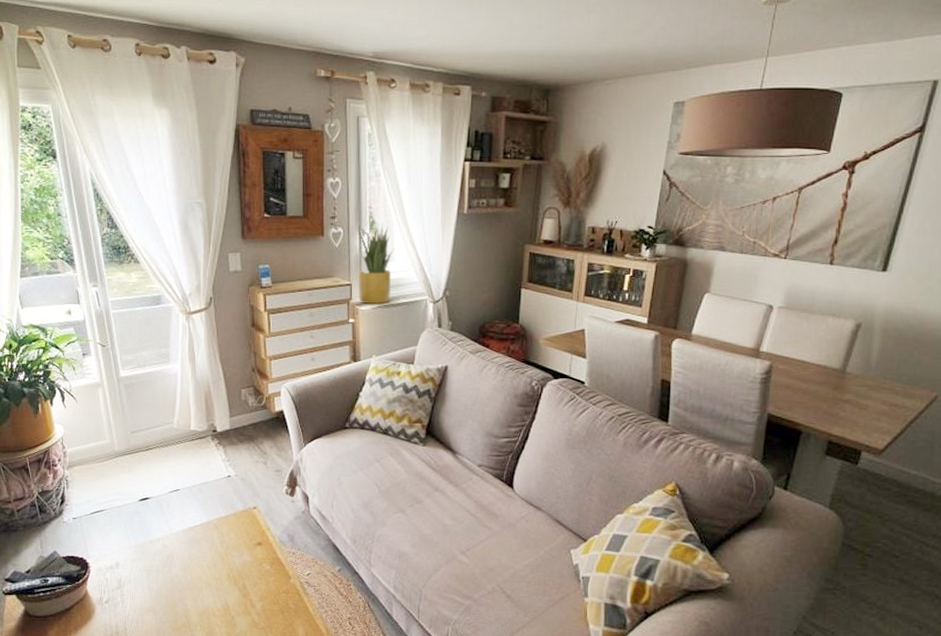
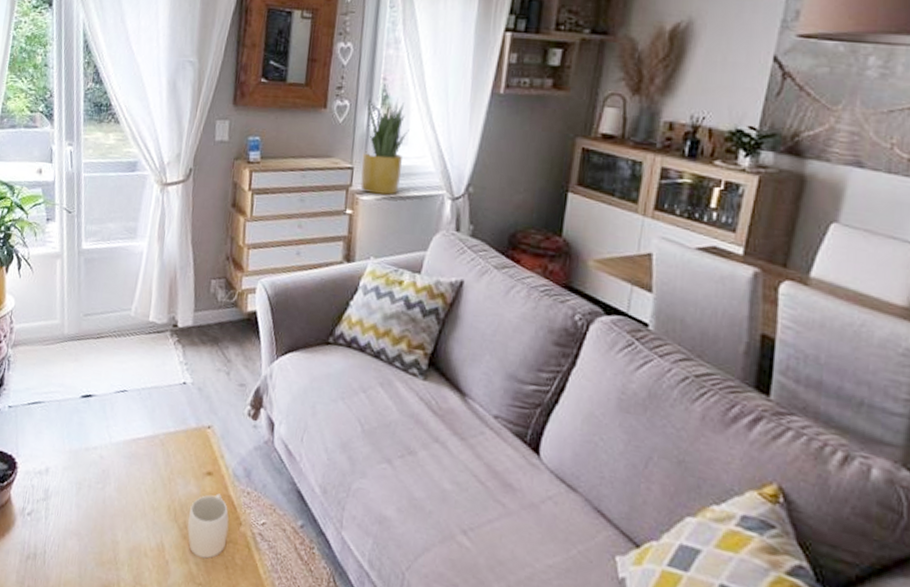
mug: none [246,558,281,609] -> present [187,493,230,559]

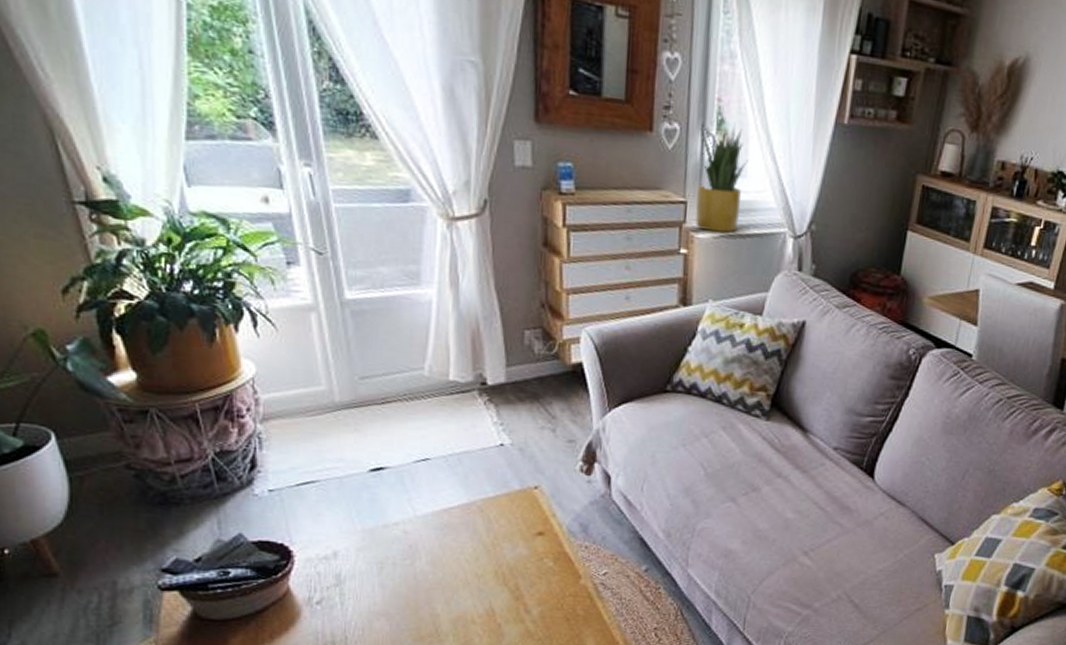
mug: present [187,493,230,559] -> none [519,552,567,615]

